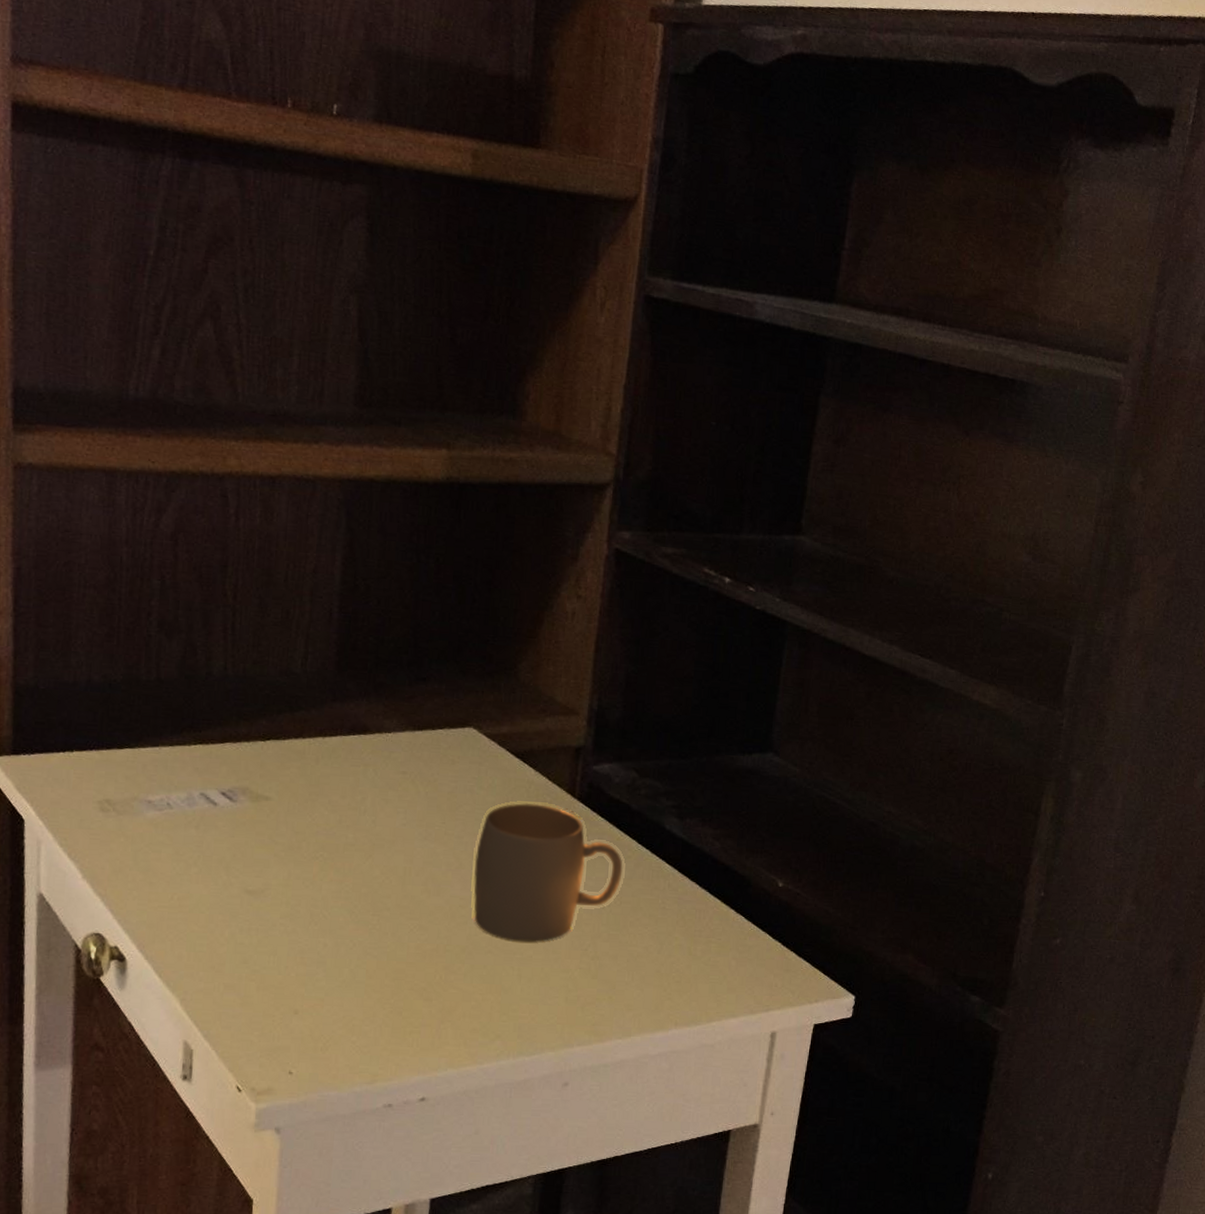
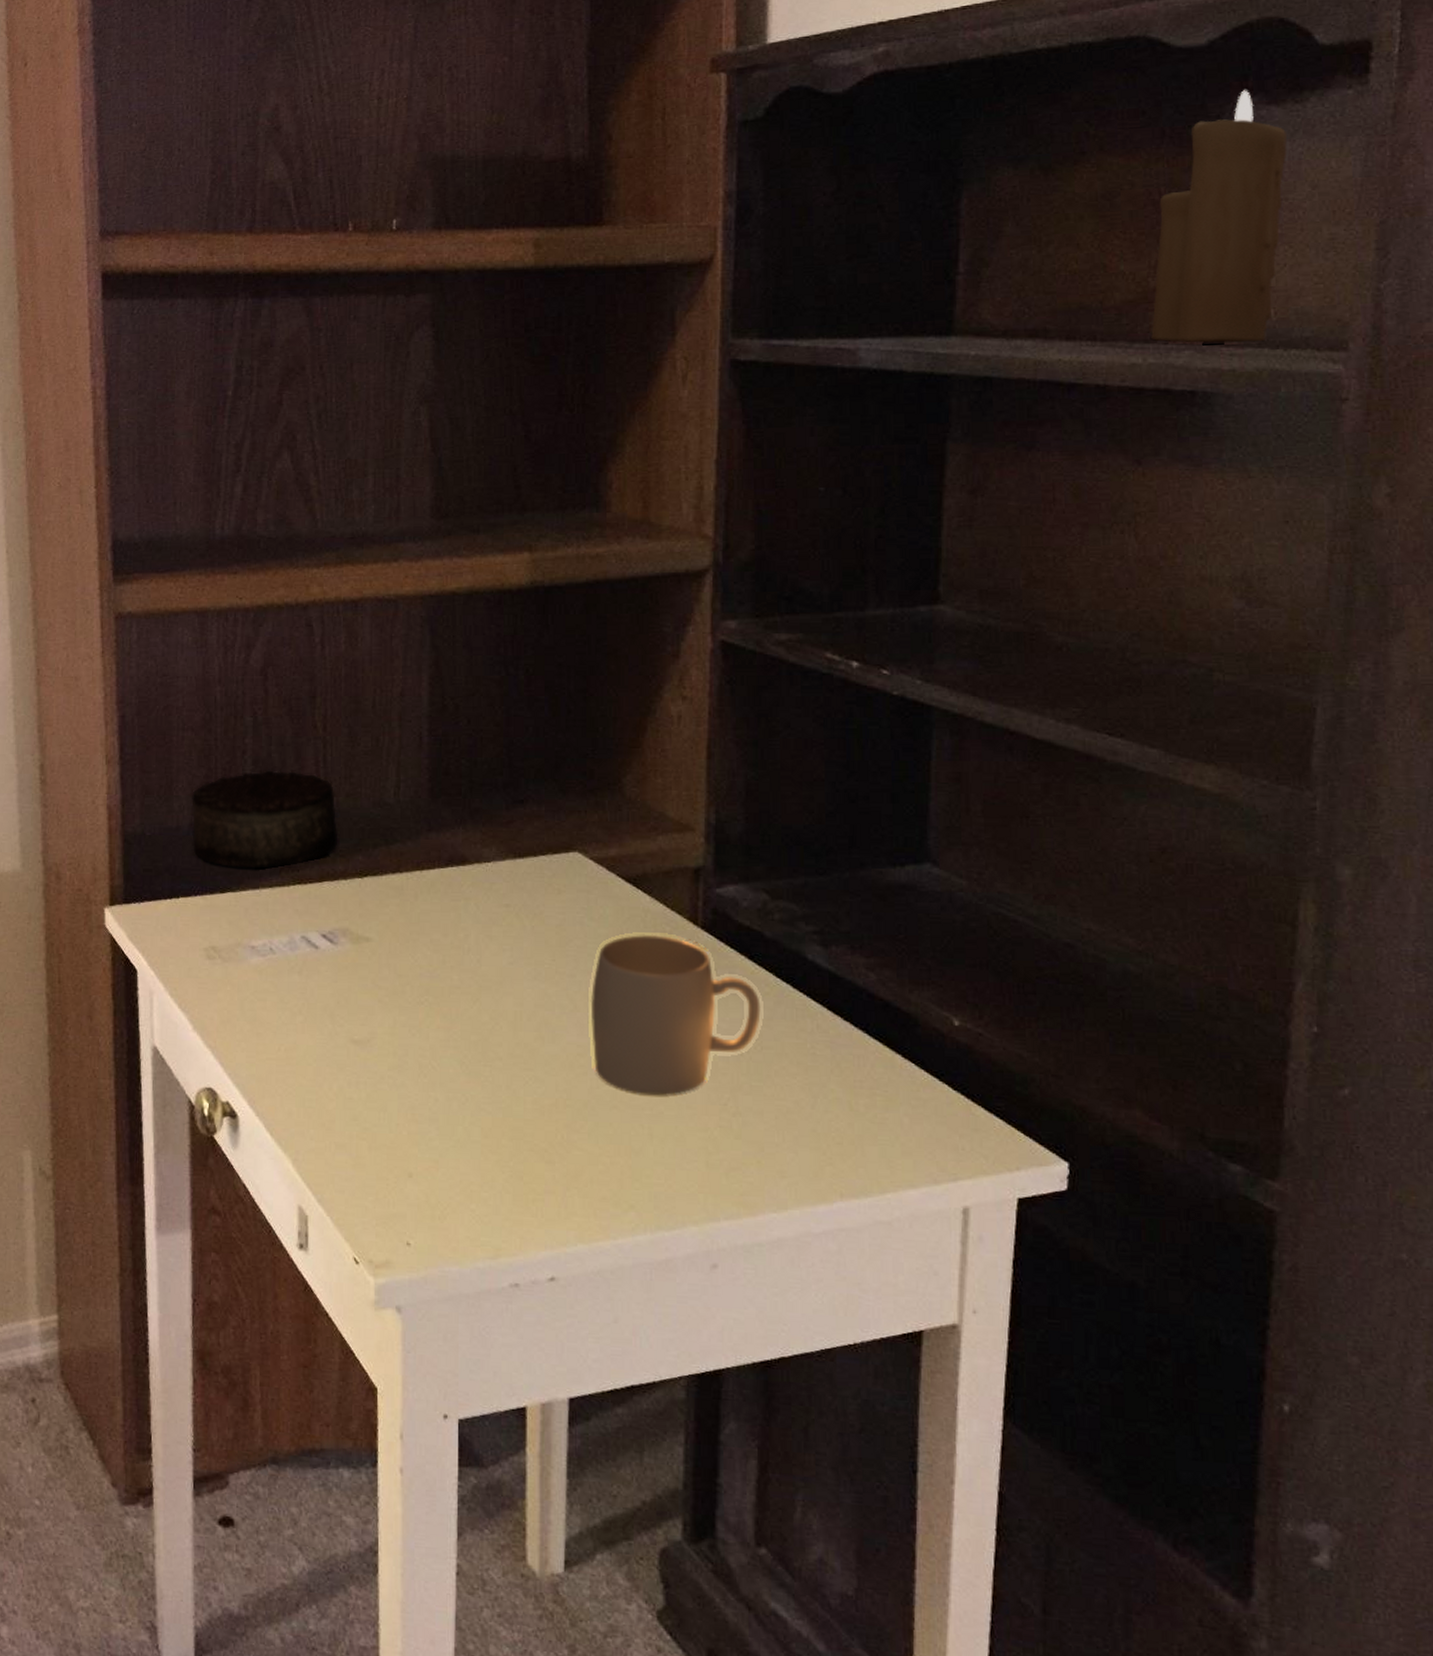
decorative box: none [90,633,243,727] -> present [191,770,339,869]
candle: none [987,132,1106,346] -> present [1151,90,1287,344]

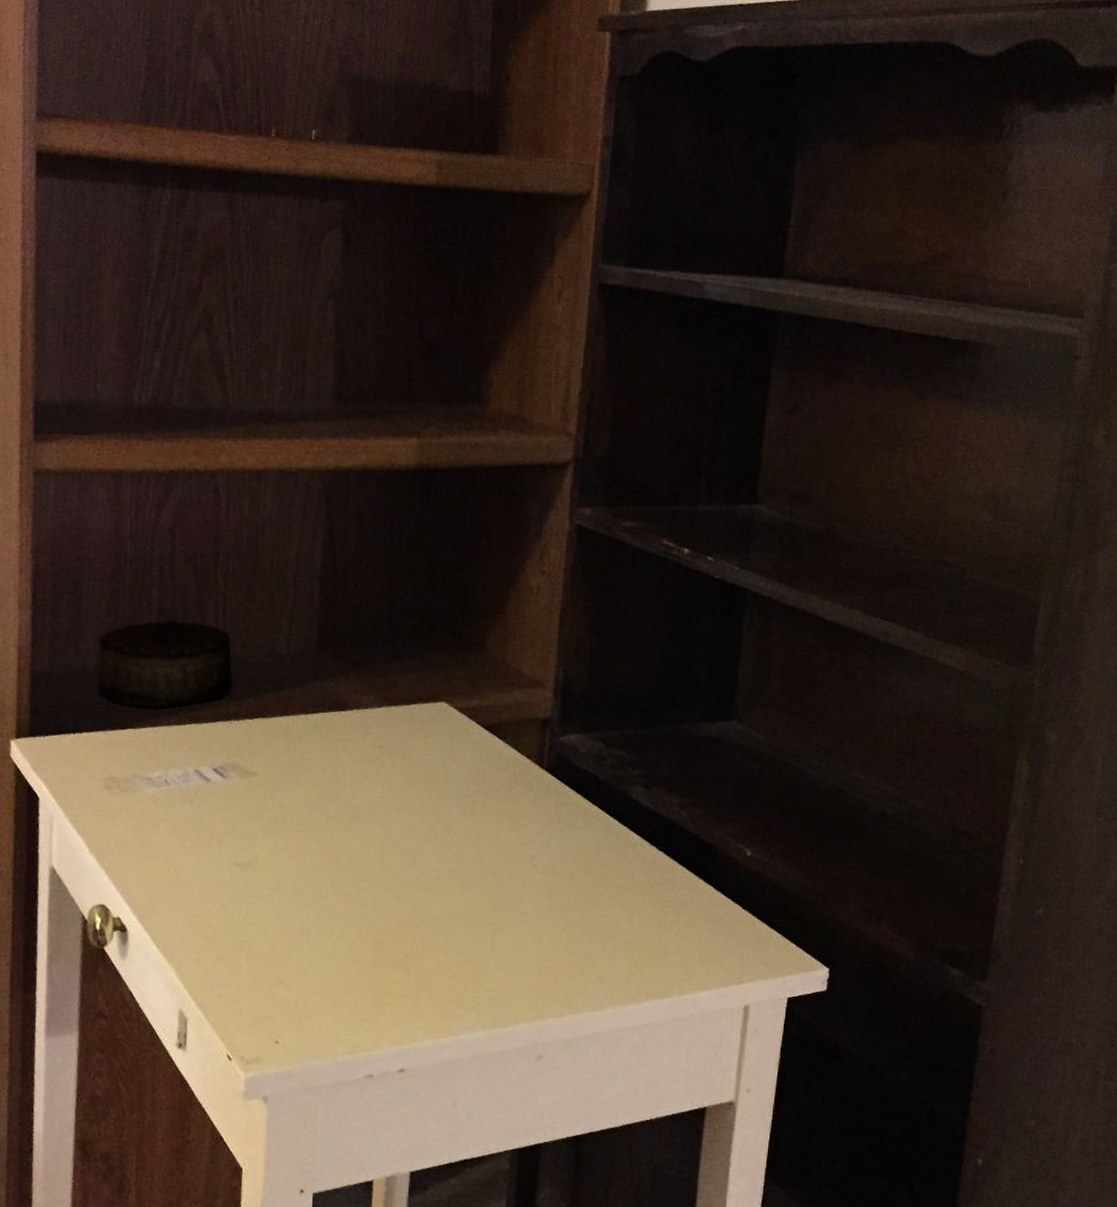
mug: present [590,934,761,1095] -> none [447,774,591,912]
candle: present [1151,90,1287,344] -> none [937,97,1050,305]

